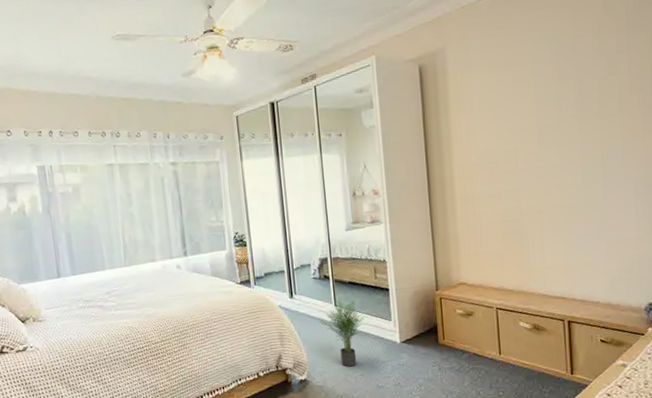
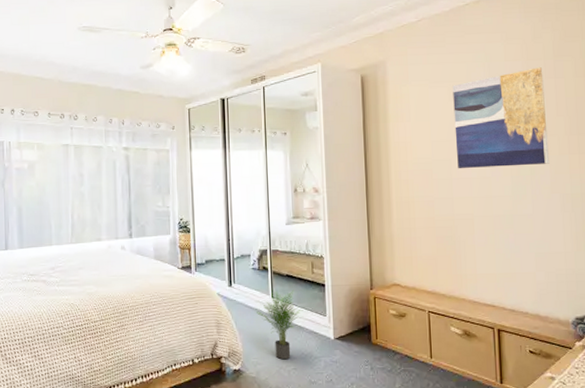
wall art: none [518,42,622,159] -> present [452,67,549,169]

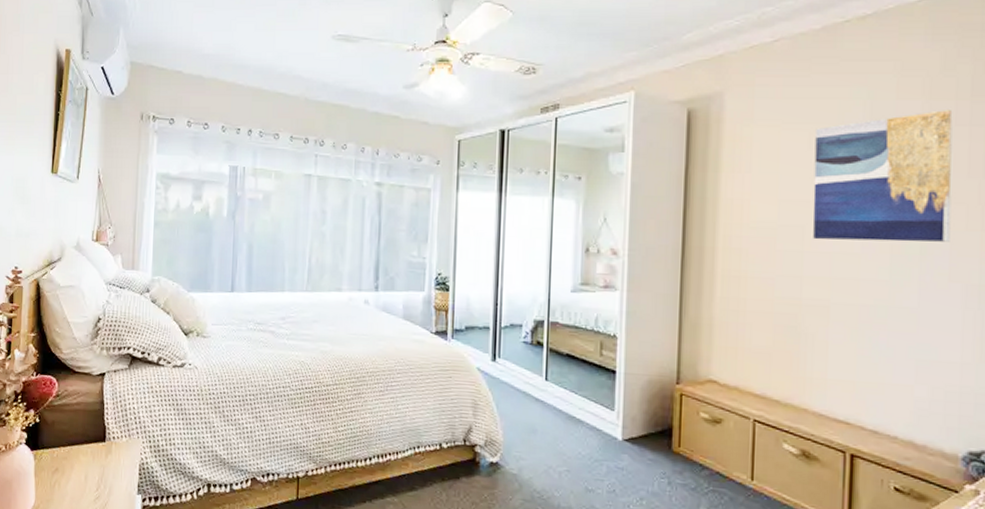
potted plant: present [257,289,302,360] -> none [525,370,583,459]

